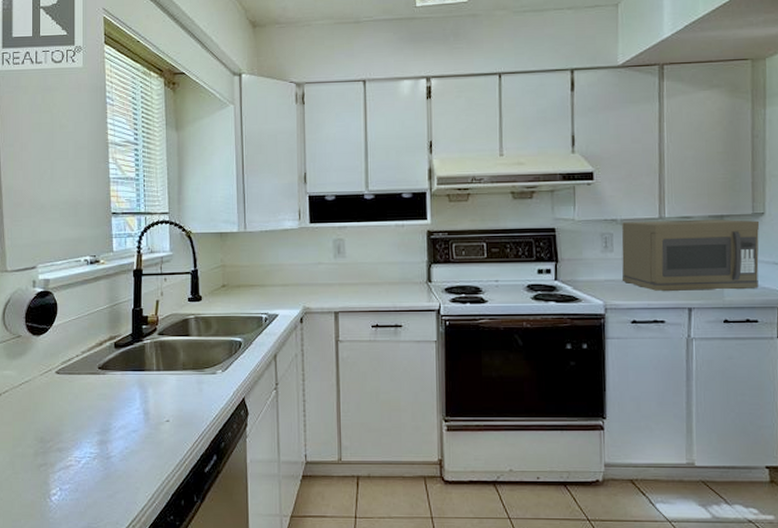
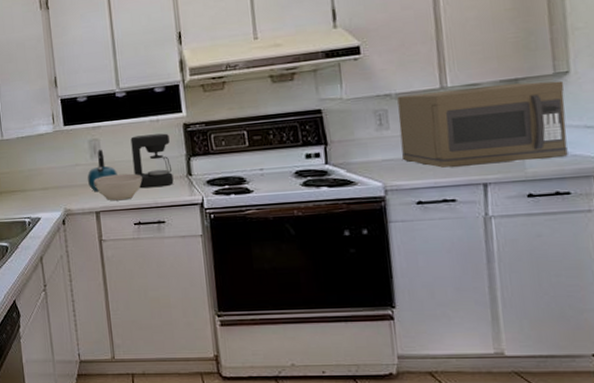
kettle: none [328,250,359,292] -> present [87,149,118,192]
bowl: none [335,276,383,302] -> present [93,173,143,201]
coffee maker: none [375,239,414,292] -> present [130,133,174,189]

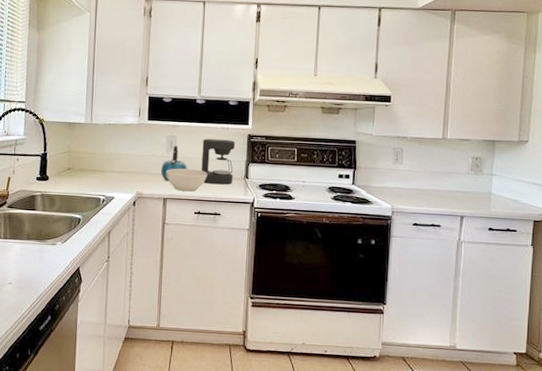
microwave: present [397,80,568,168] -> none [407,139,524,203]

